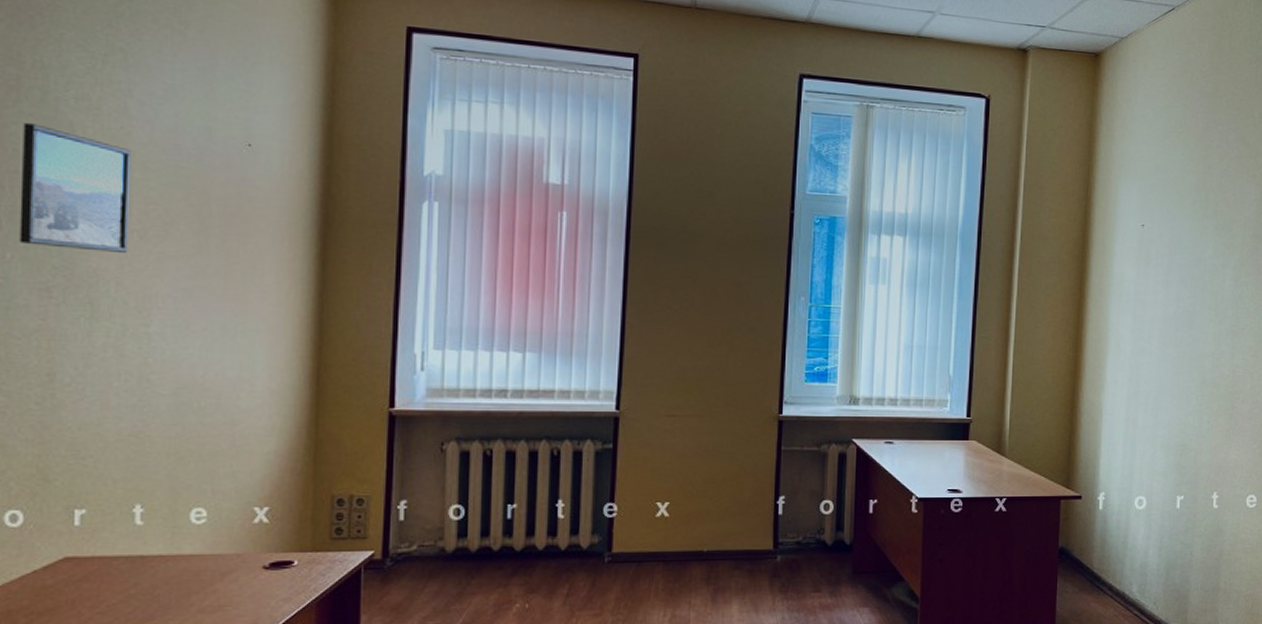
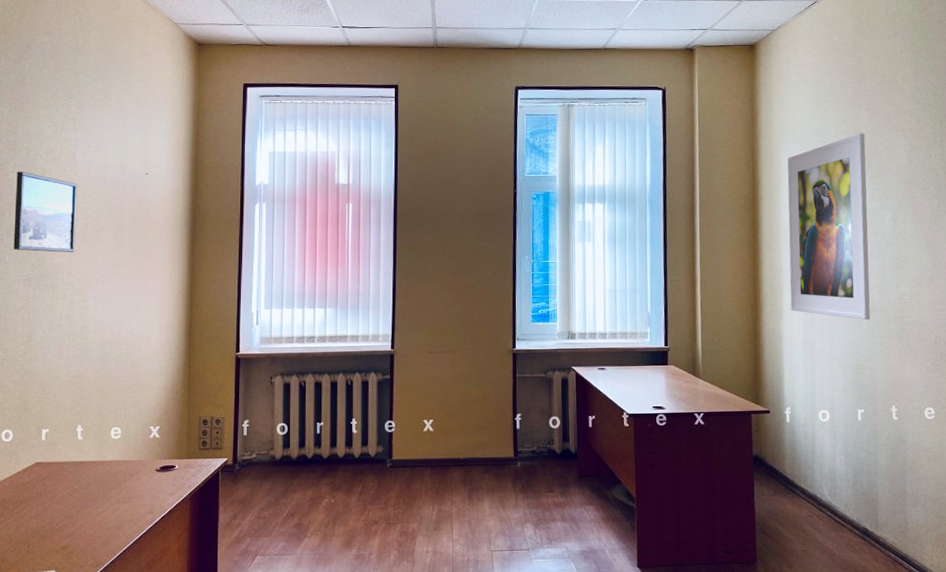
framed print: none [1115,174,1214,395] -> present [787,133,871,321]

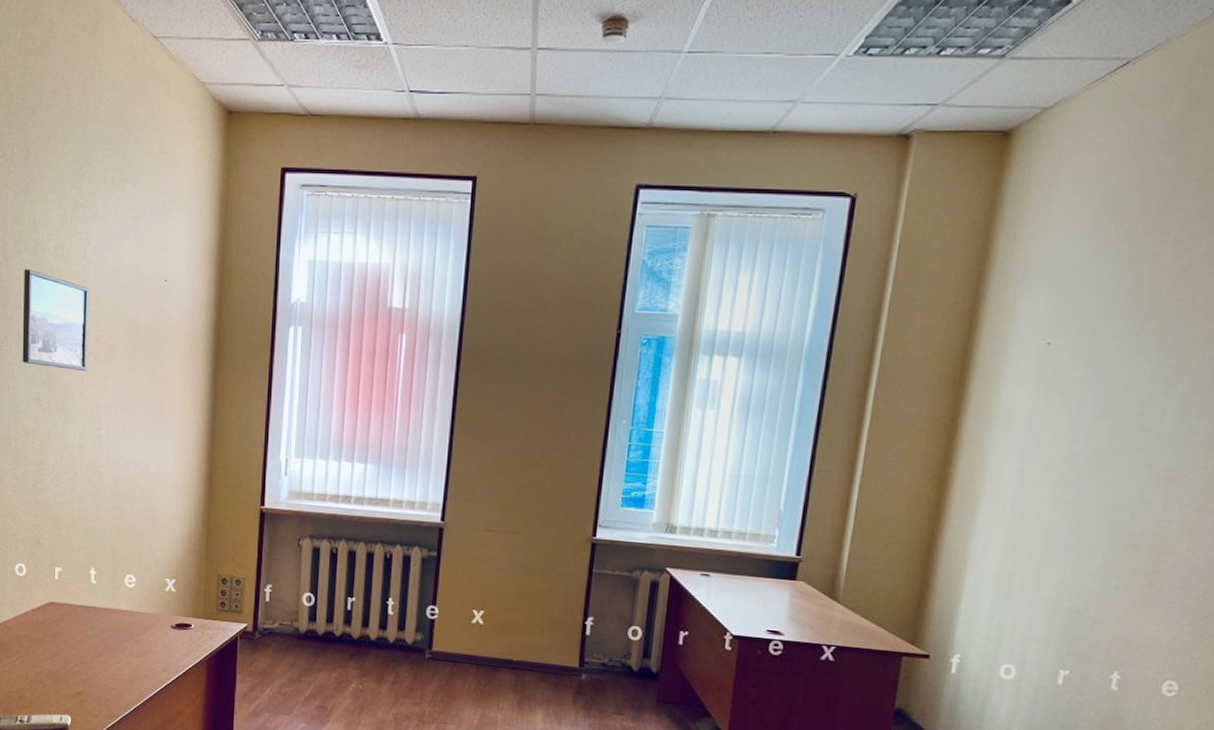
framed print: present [787,133,871,321] -> none [988,277,1164,553]

